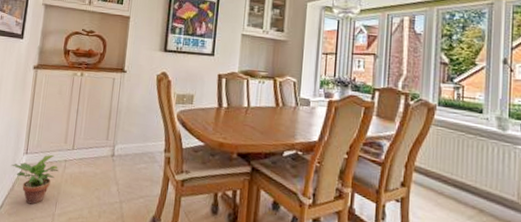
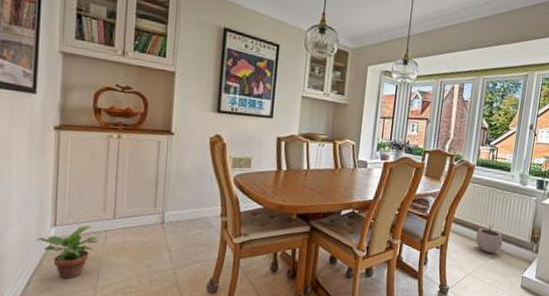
plant pot: none [445,175,482,213] -> present [475,223,503,254]

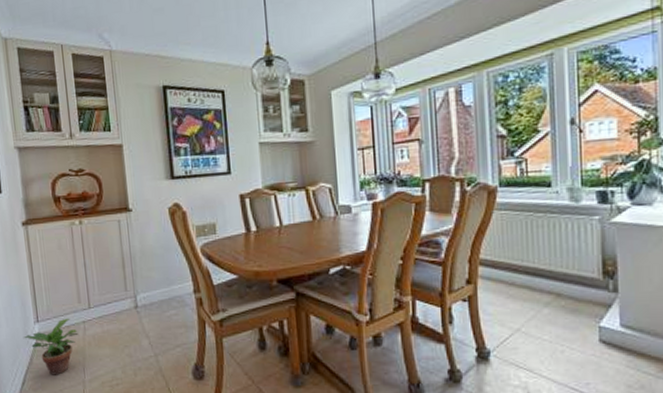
plant pot: present [475,223,503,254] -> none [517,260,559,300]

